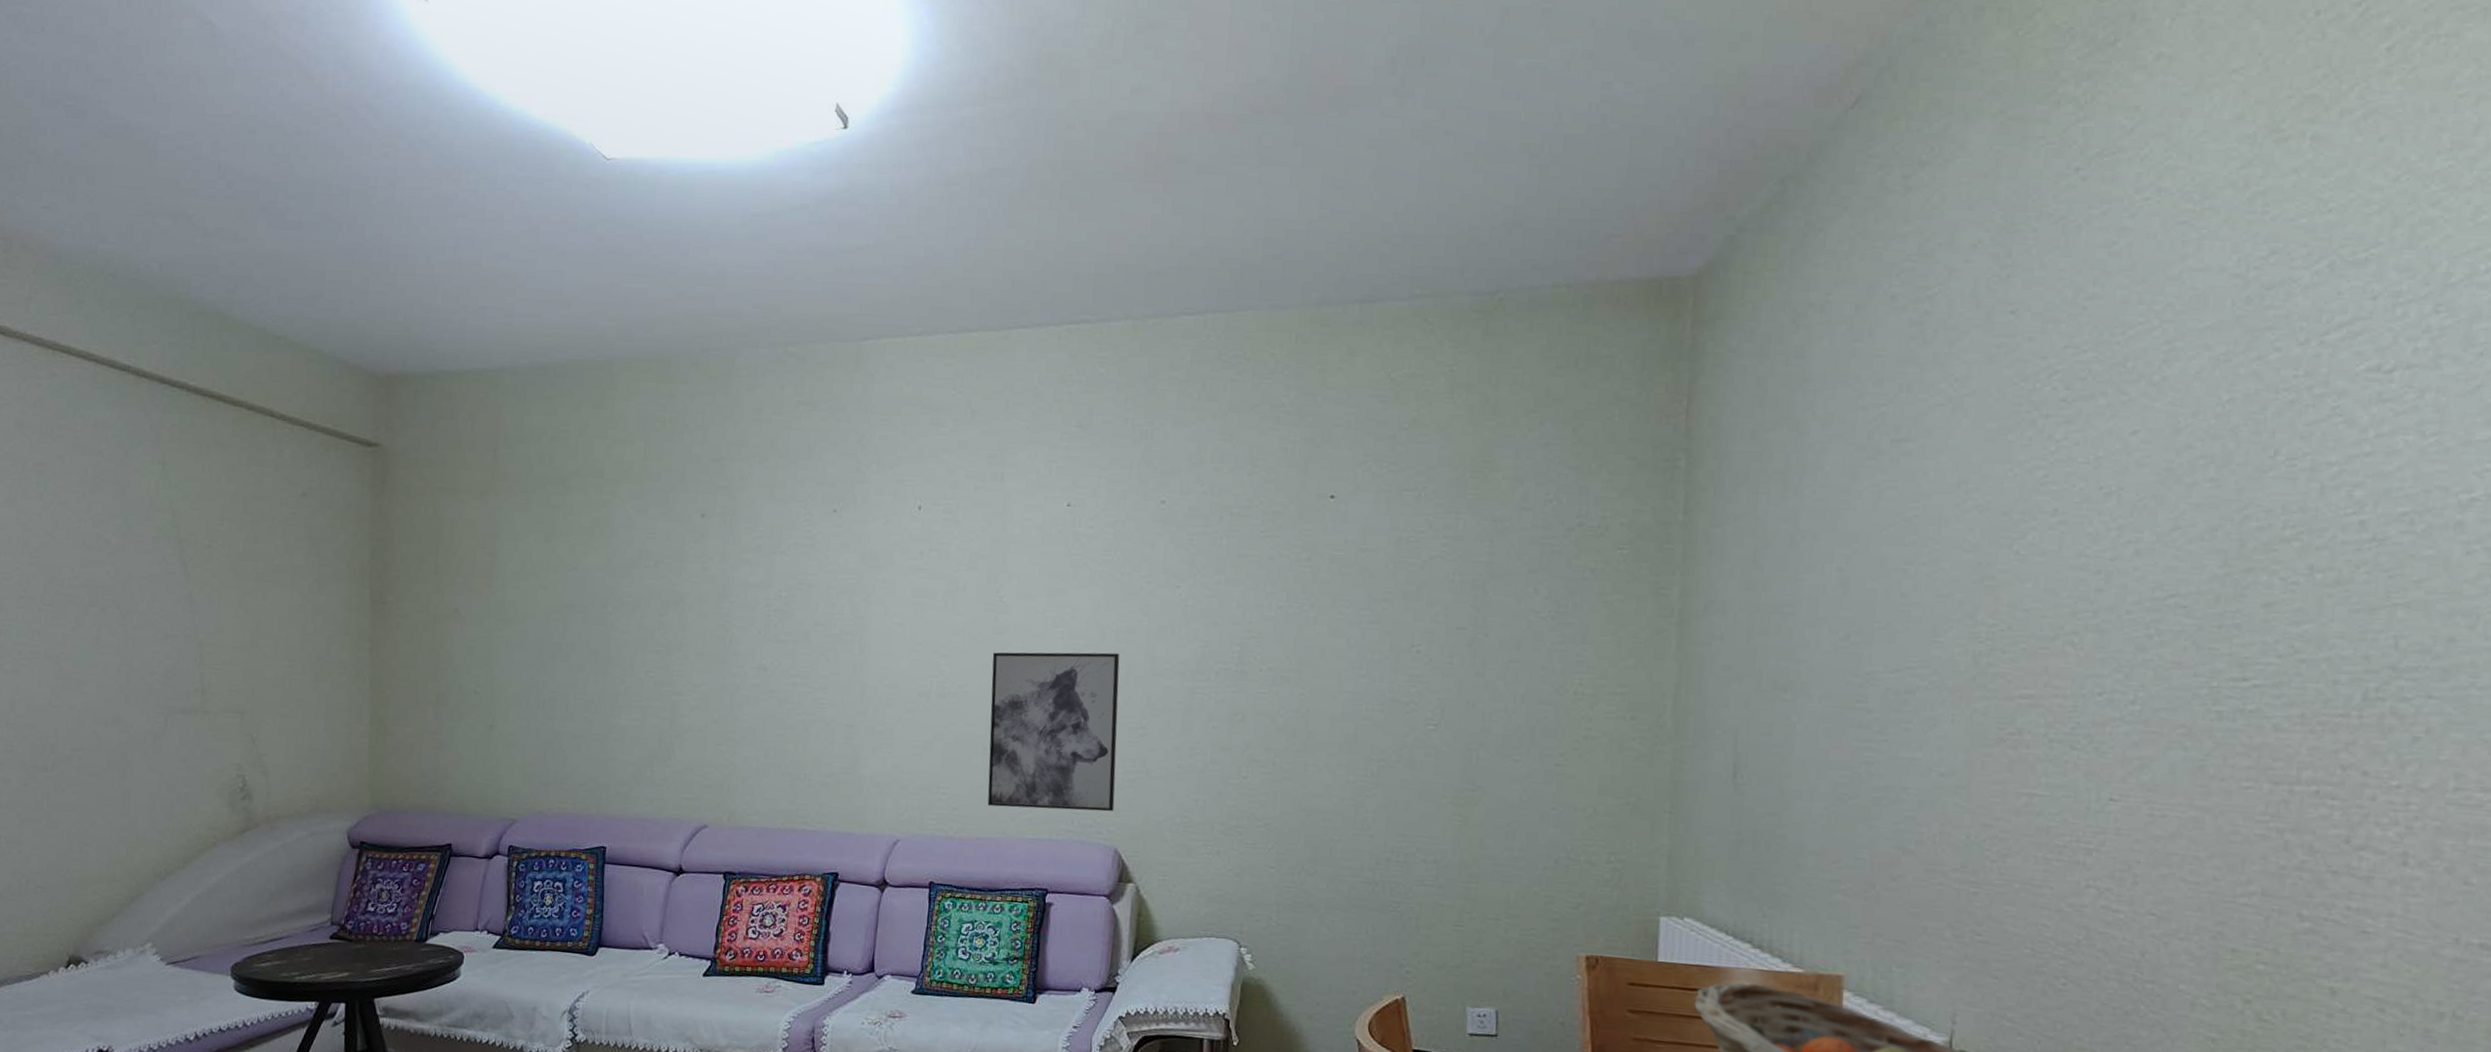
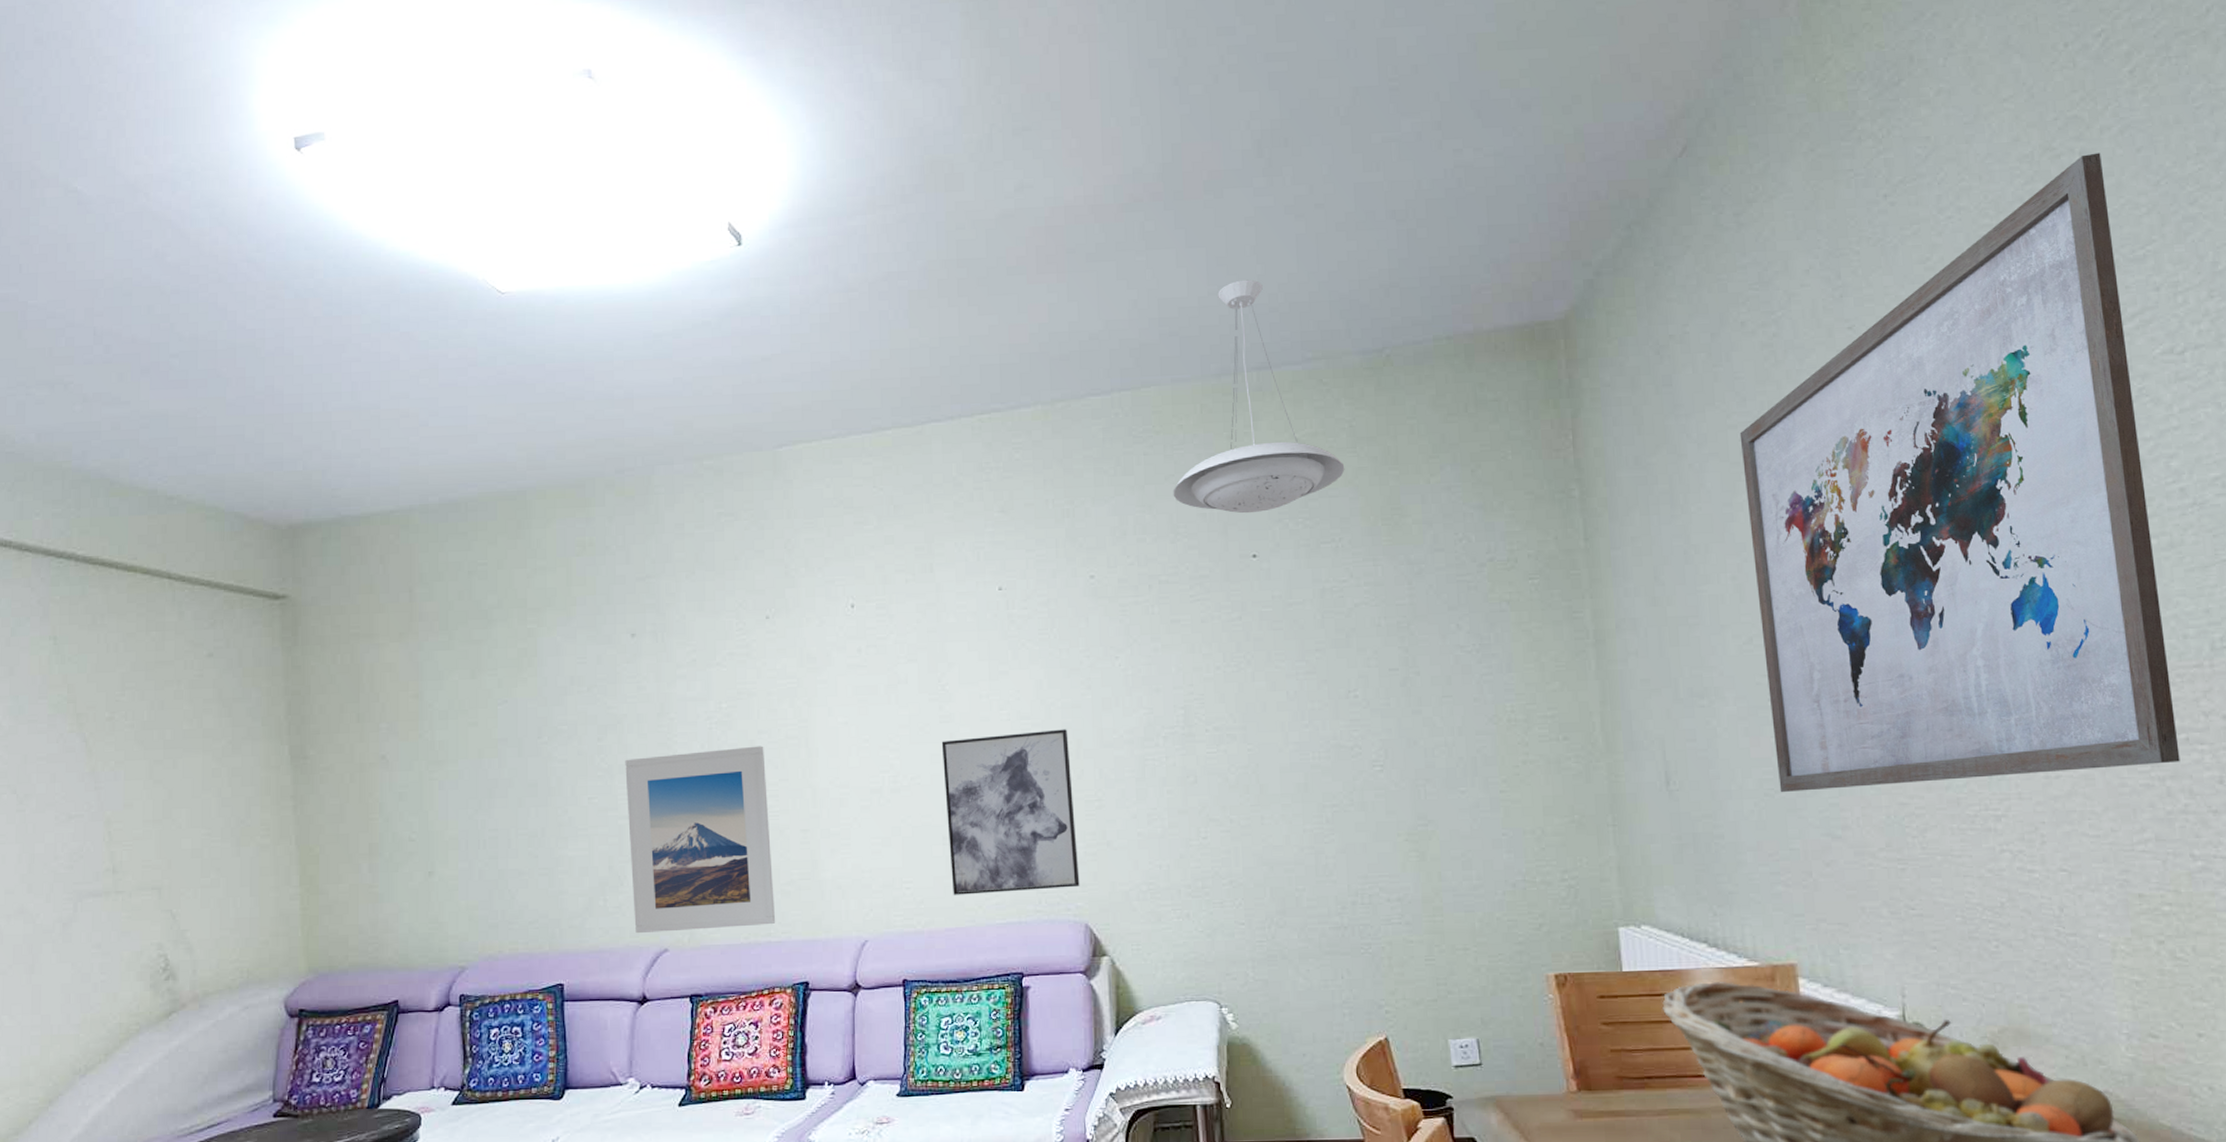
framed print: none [678,637,819,814] -> present [625,746,776,934]
pendant lamp: none [1256,205,1439,452] -> present [1173,279,1345,514]
wall art: none [1854,139,2336,816] -> present [1739,153,2180,792]

